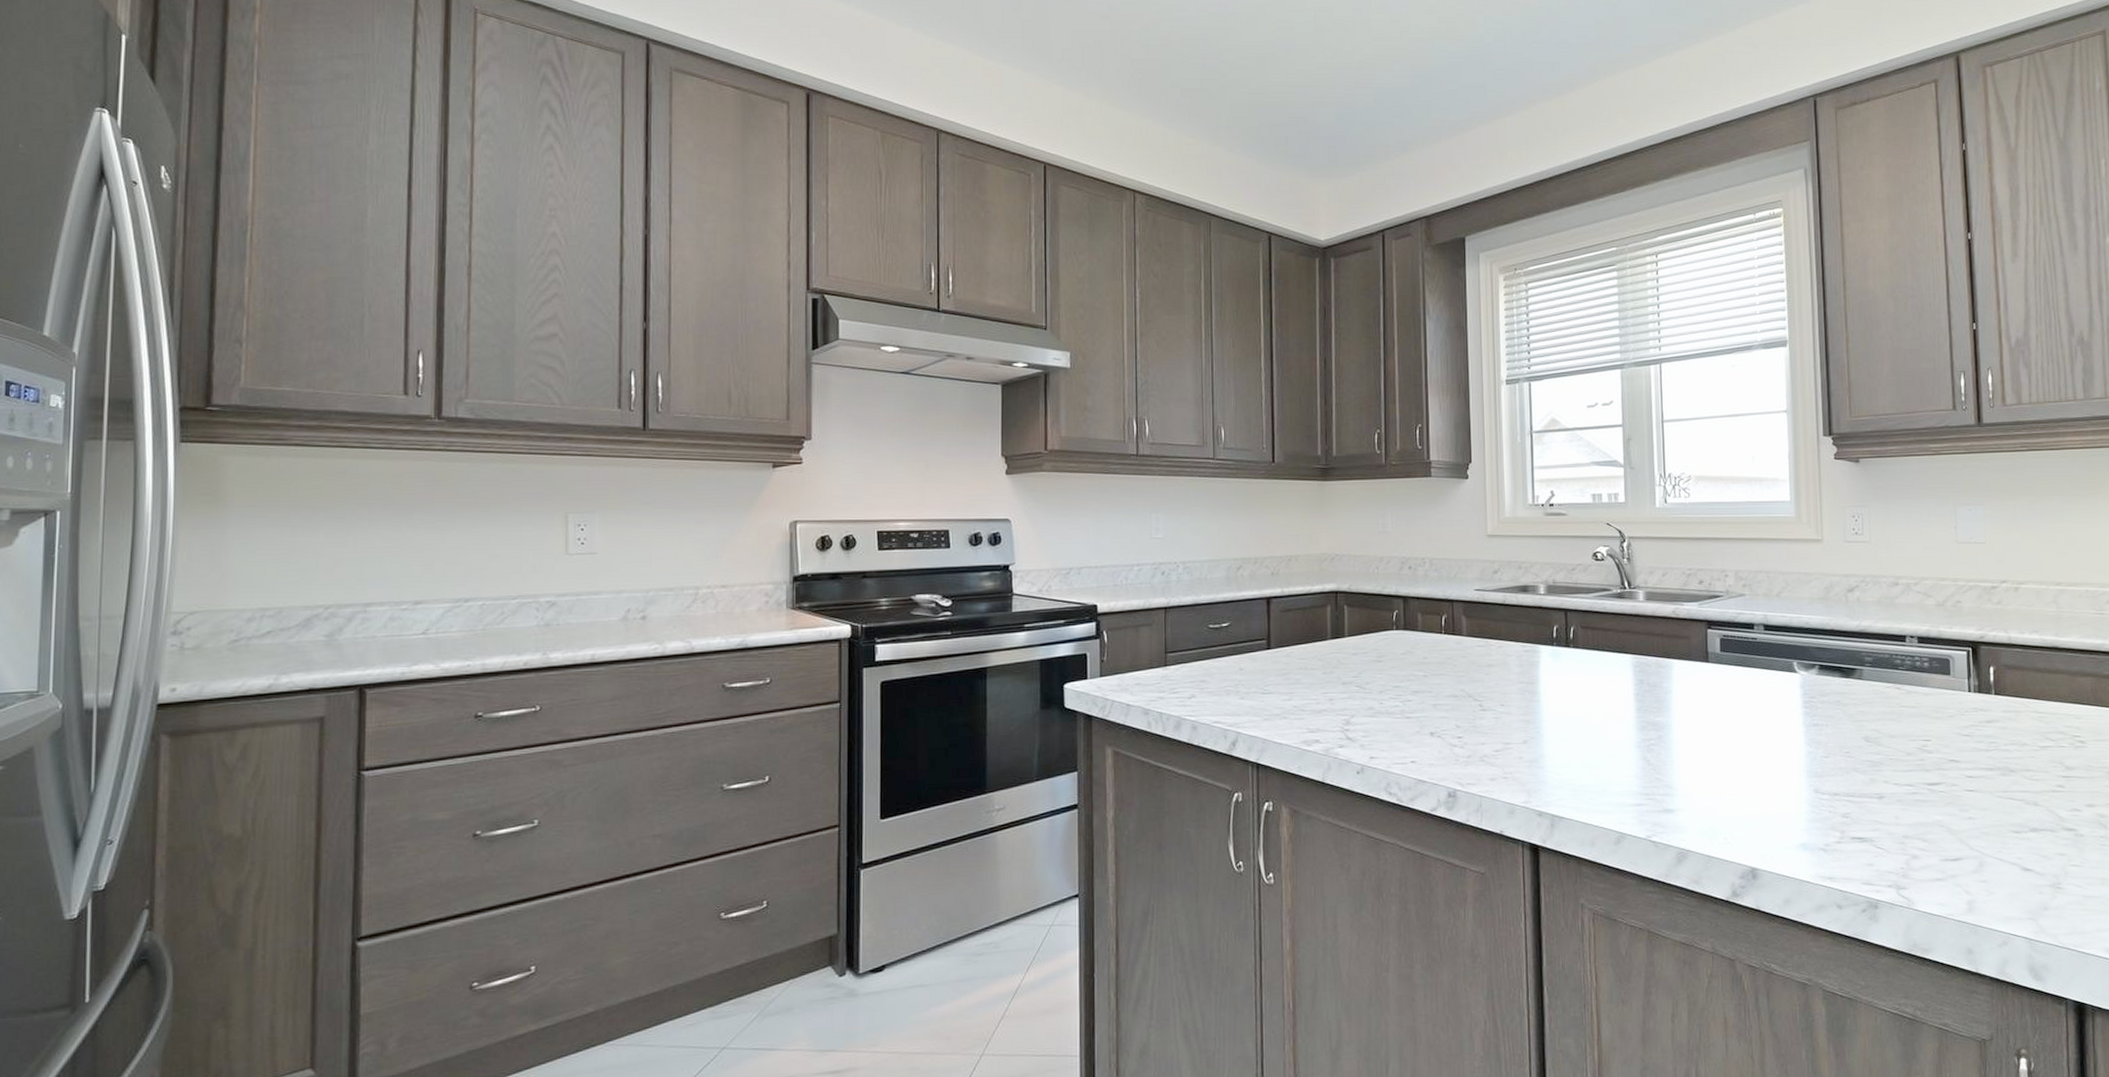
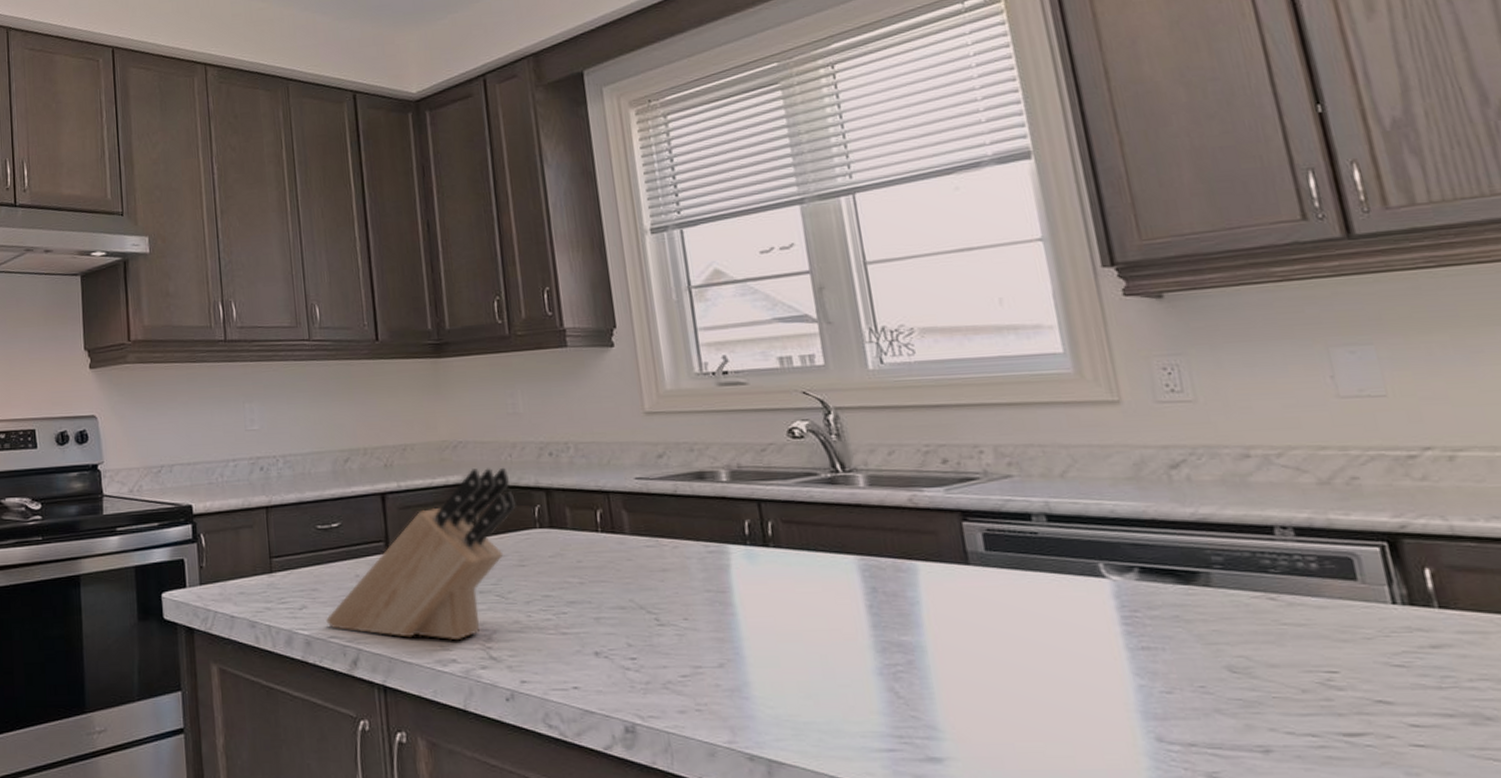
knife block: none [1211,578,1379,724] -> present [326,467,516,641]

